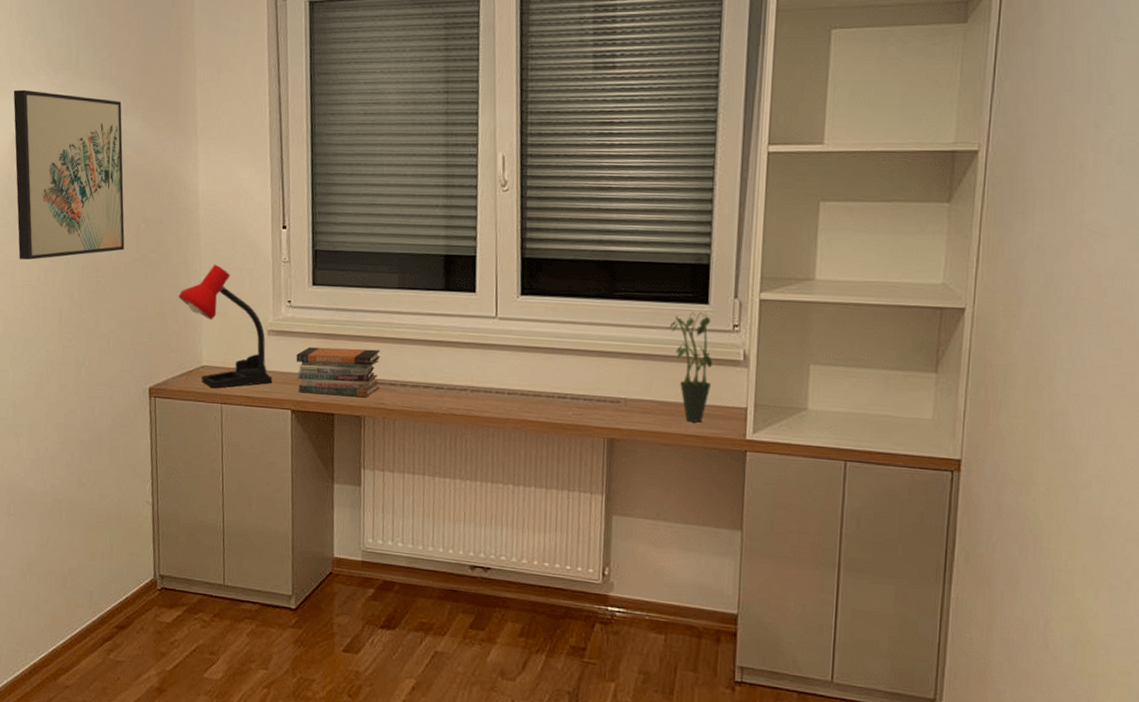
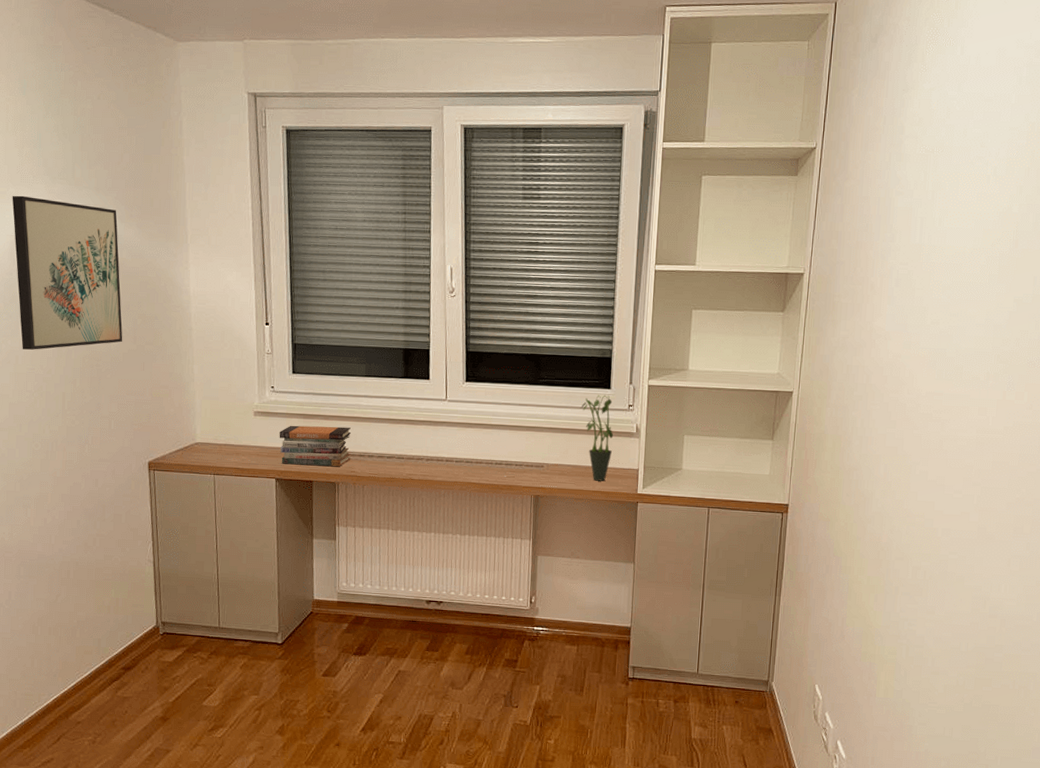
desk lamp: present [178,264,273,388] -> none [173,355,259,461]

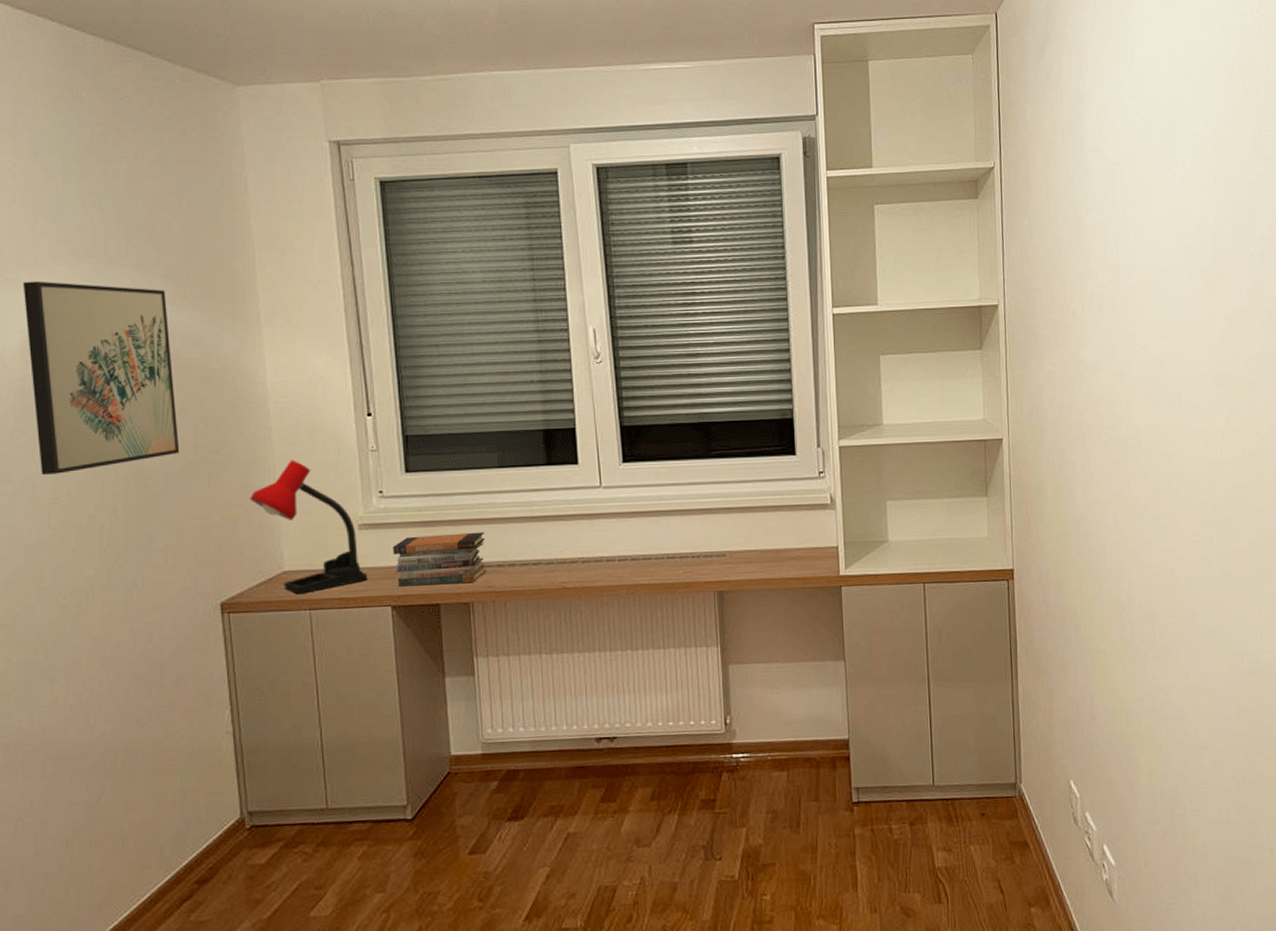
desk lamp: none [173,355,259,461] -> present [250,459,368,594]
potted plant: present [581,395,614,481] -> none [763,462,805,566]

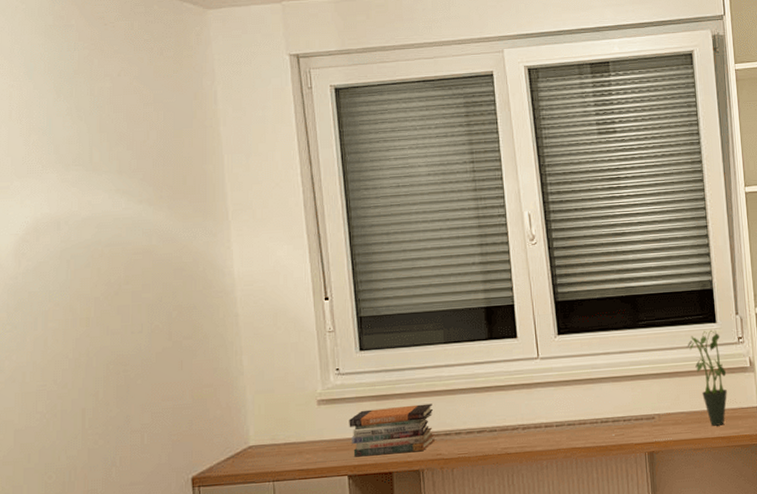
wall art: present [22,281,180,475] -> none [16,188,155,364]
desk lamp: present [250,459,368,594] -> none [218,342,326,467]
potted plant: none [763,462,805,566] -> present [687,329,727,426]

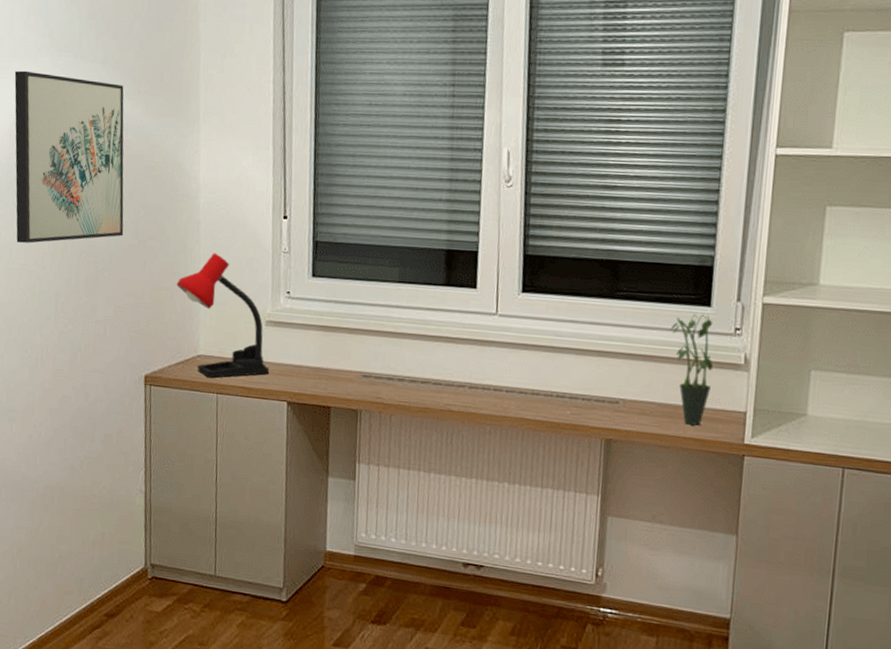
wall art: none [16,188,155,364] -> present [14,70,124,243]
desk lamp: none [218,342,326,467] -> present [176,252,270,378]
book stack: present [349,403,435,457] -> none [293,338,379,391]

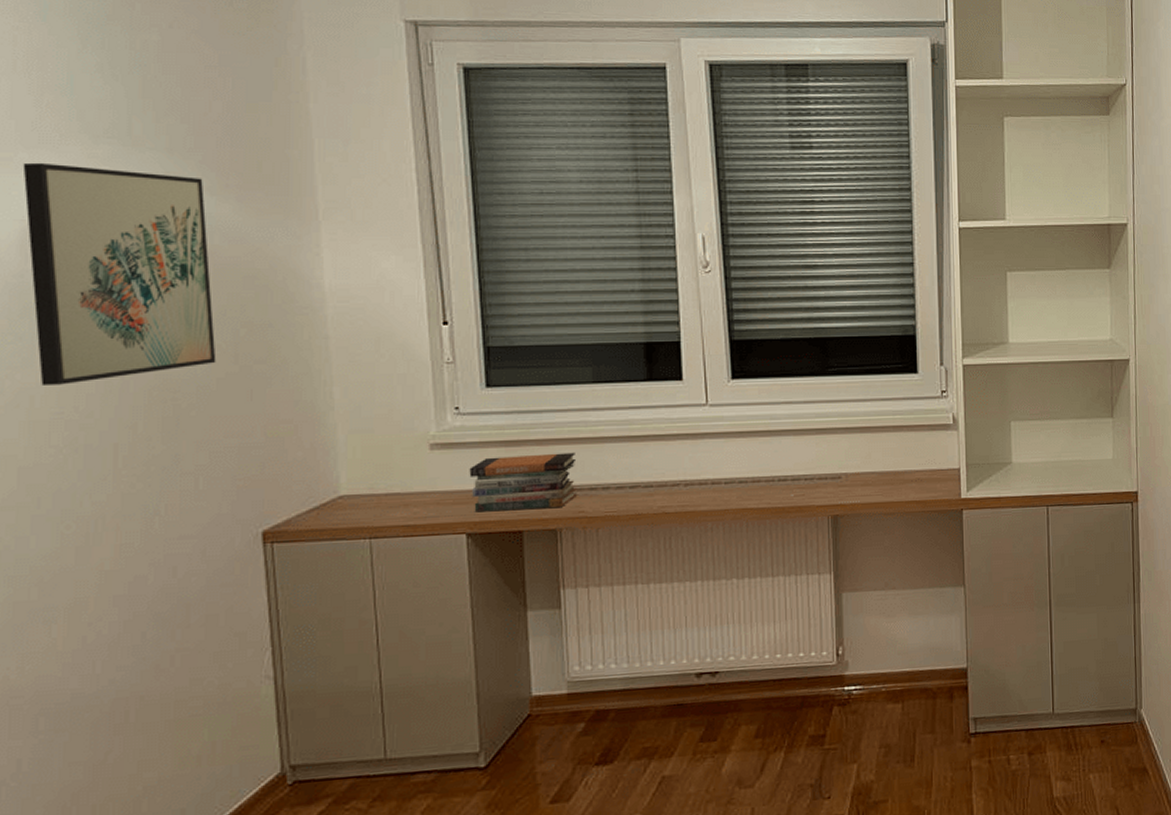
desk lamp: present [176,252,270,378] -> none [300,371,440,520]
book stack: none [293,338,379,391] -> present [469,452,577,513]
potted plant: present [670,314,714,426] -> none [882,381,926,489]

